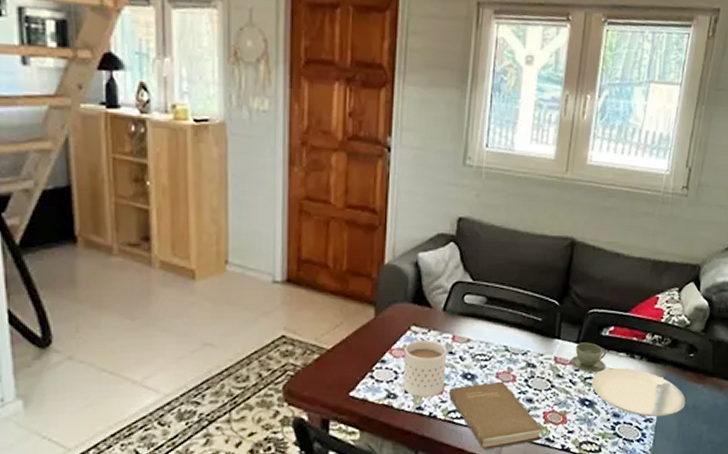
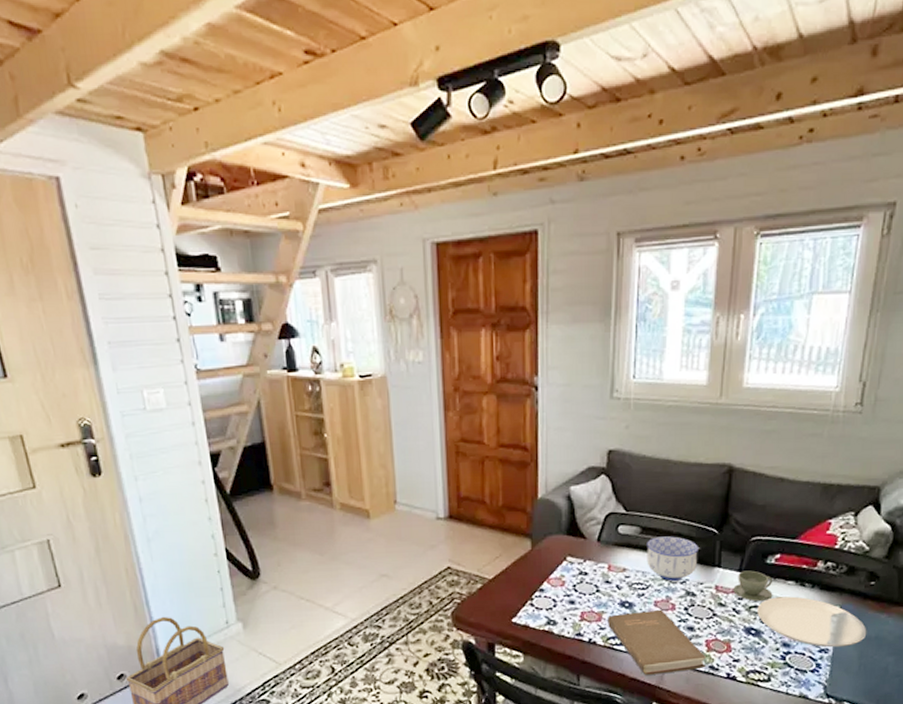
mug: present [403,339,447,398] -> none [562,569,604,625]
bowl: none [490,307,540,352] -> present [647,536,698,581]

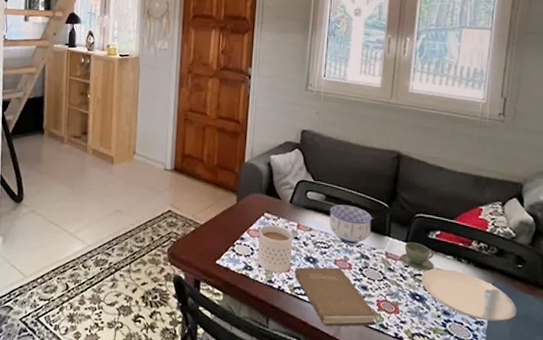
mug: none [562,569,604,625] -> present [258,224,293,274]

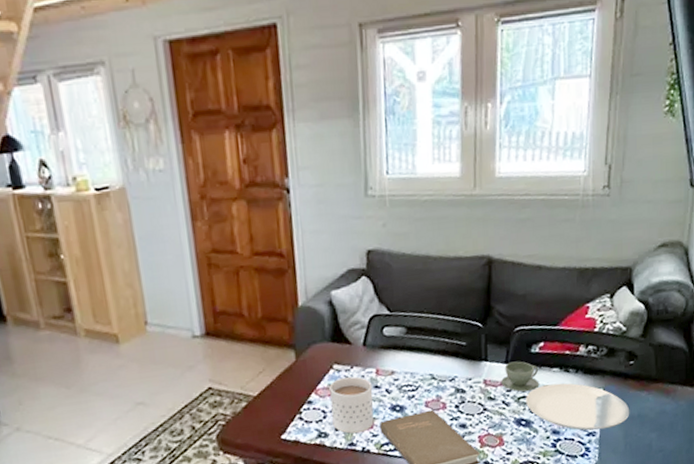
bowl: present [329,204,372,244] -> none [413,333,465,380]

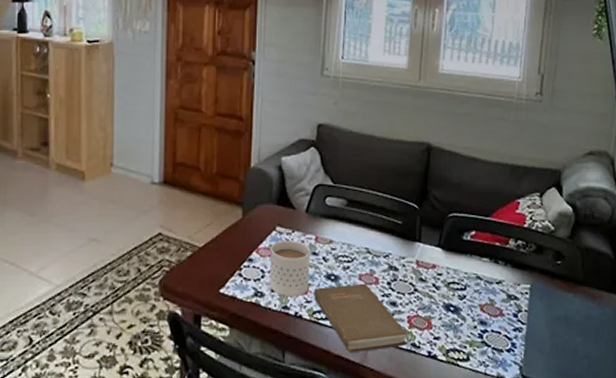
teacup: present [501,361,540,392] -> none [433,246,470,278]
plate: present [526,383,630,431] -> none [455,273,557,327]

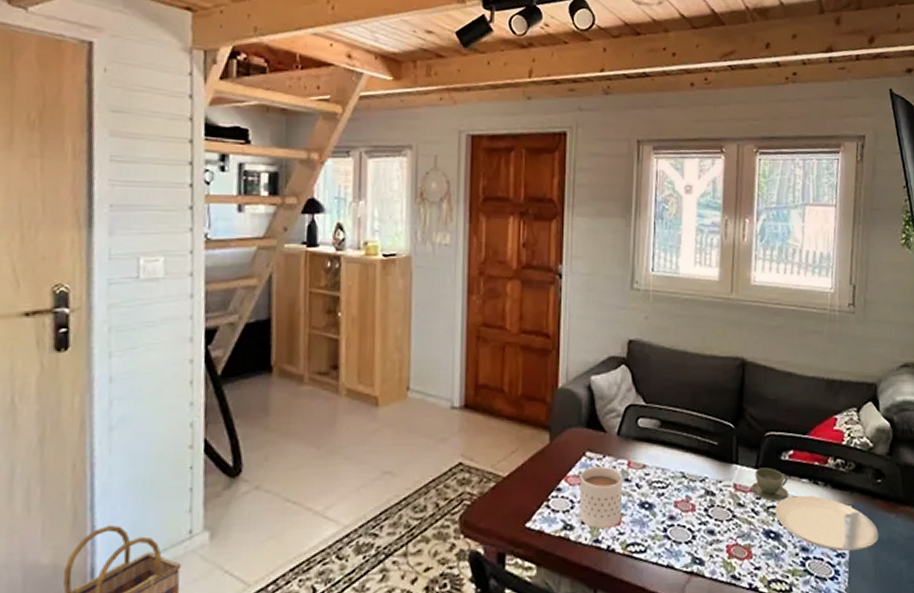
book: present [314,283,409,353] -> none [627,510,729,589]
teacup: none [433,246,470,278] -> present [751,467,789,502]
plate: none [455,273,557,327] -> present [775,495,879,552]

